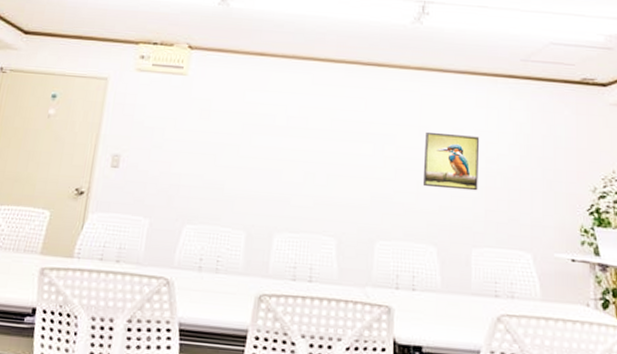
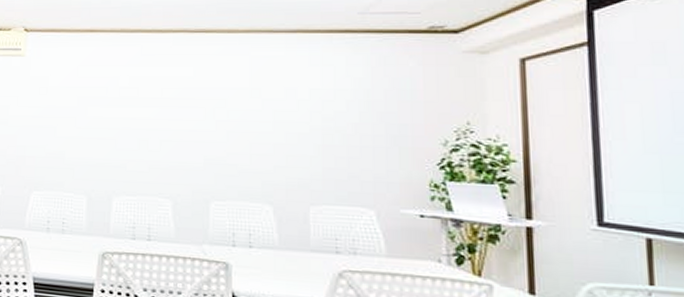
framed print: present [422,131,479,191] -> none [255,93,314,150]

